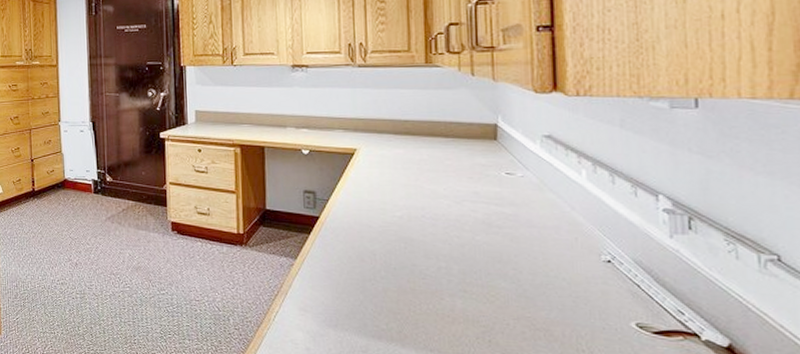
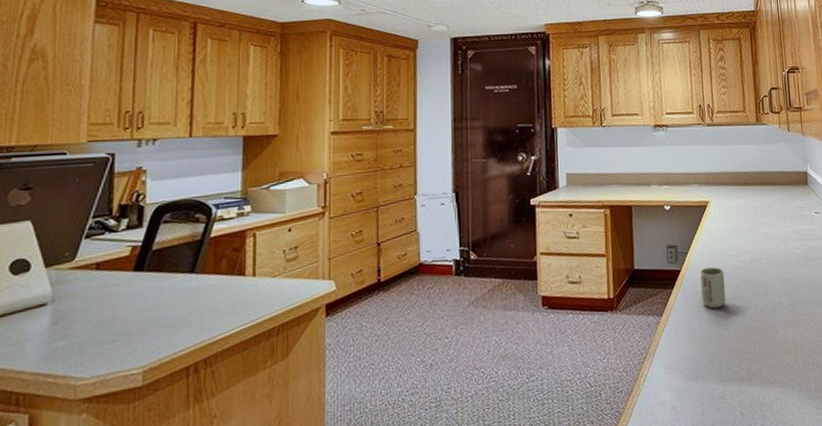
cup: none [343,217,374,262] -> present [700,267,726,309]

